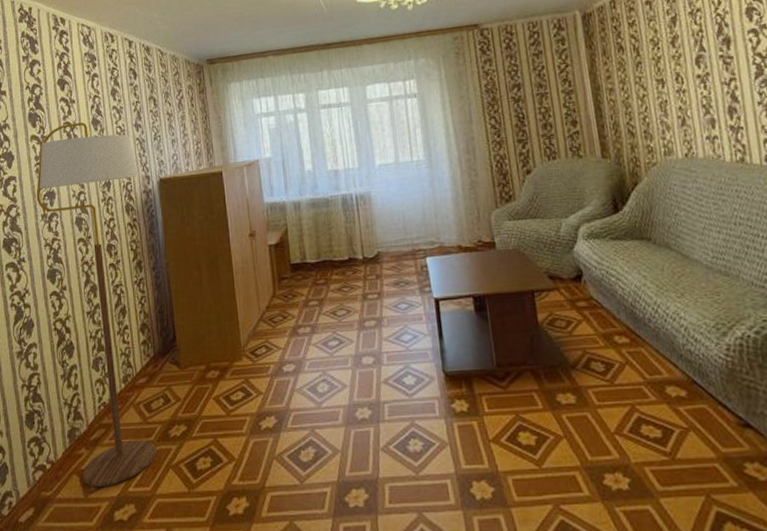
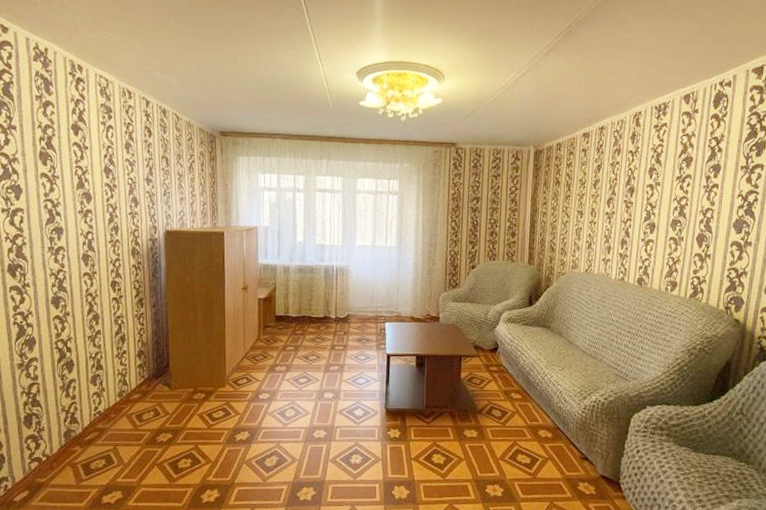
floor lamp: present [36,122,157,486] -> none [43,168,146,477]

